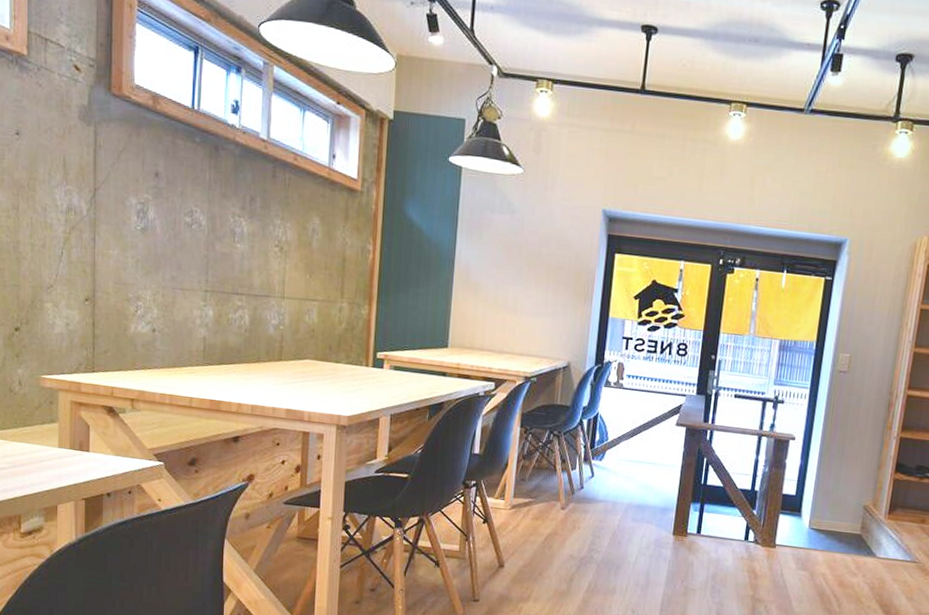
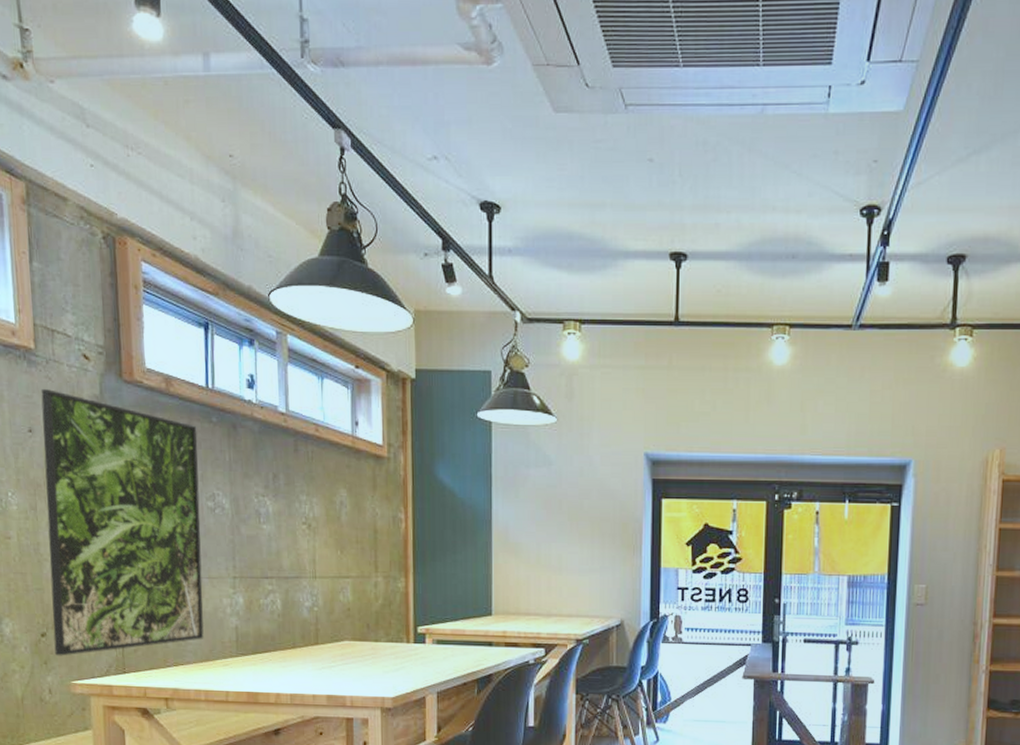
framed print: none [27,95,180,351] -> present [41,389,204,656]

